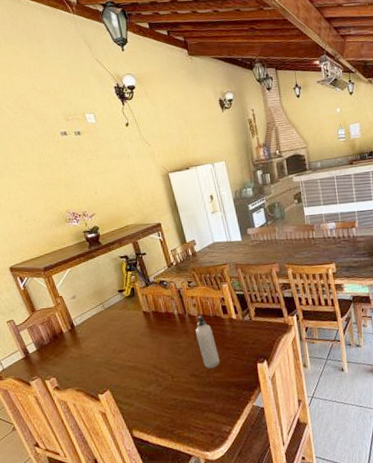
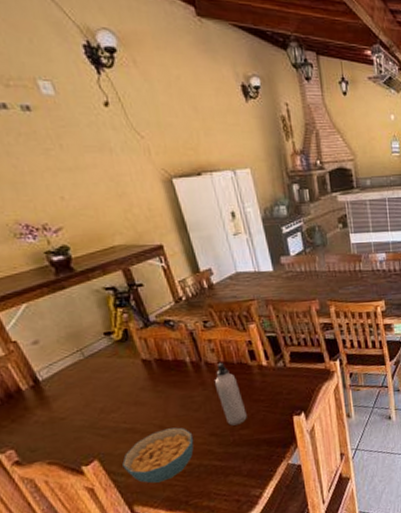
cereal bowl: none [126,367,179,413] -> present [122,427,194,483]

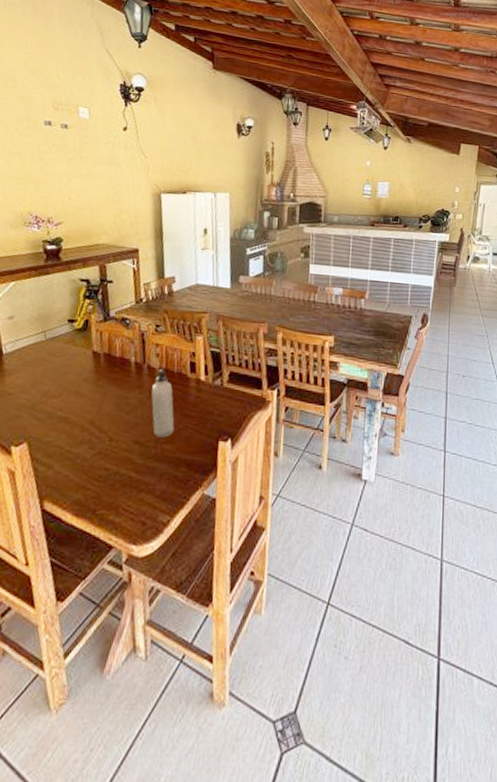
cereal bowl: present [122,427,194,483] -> none [47,426,119,482]

